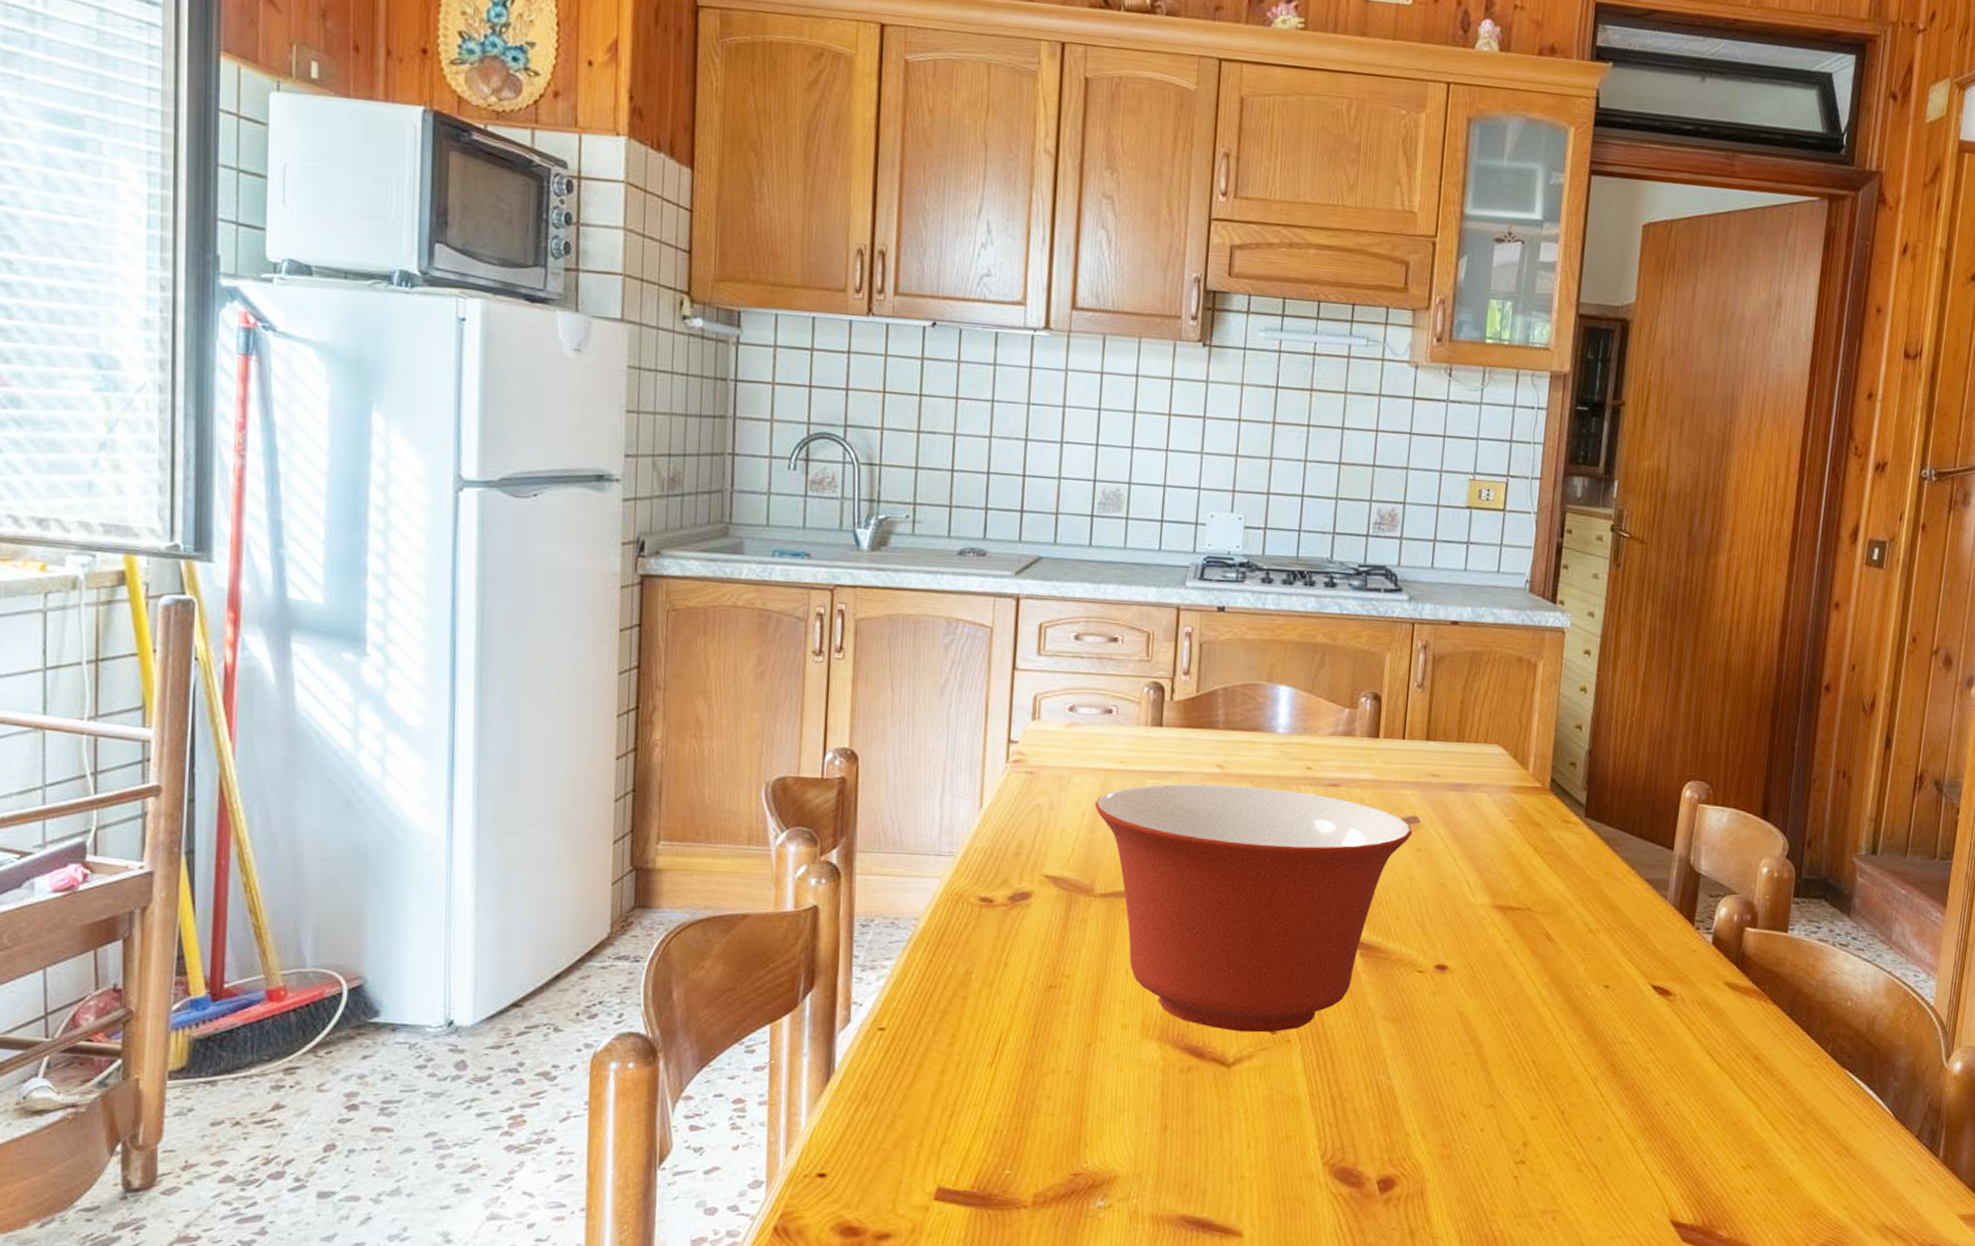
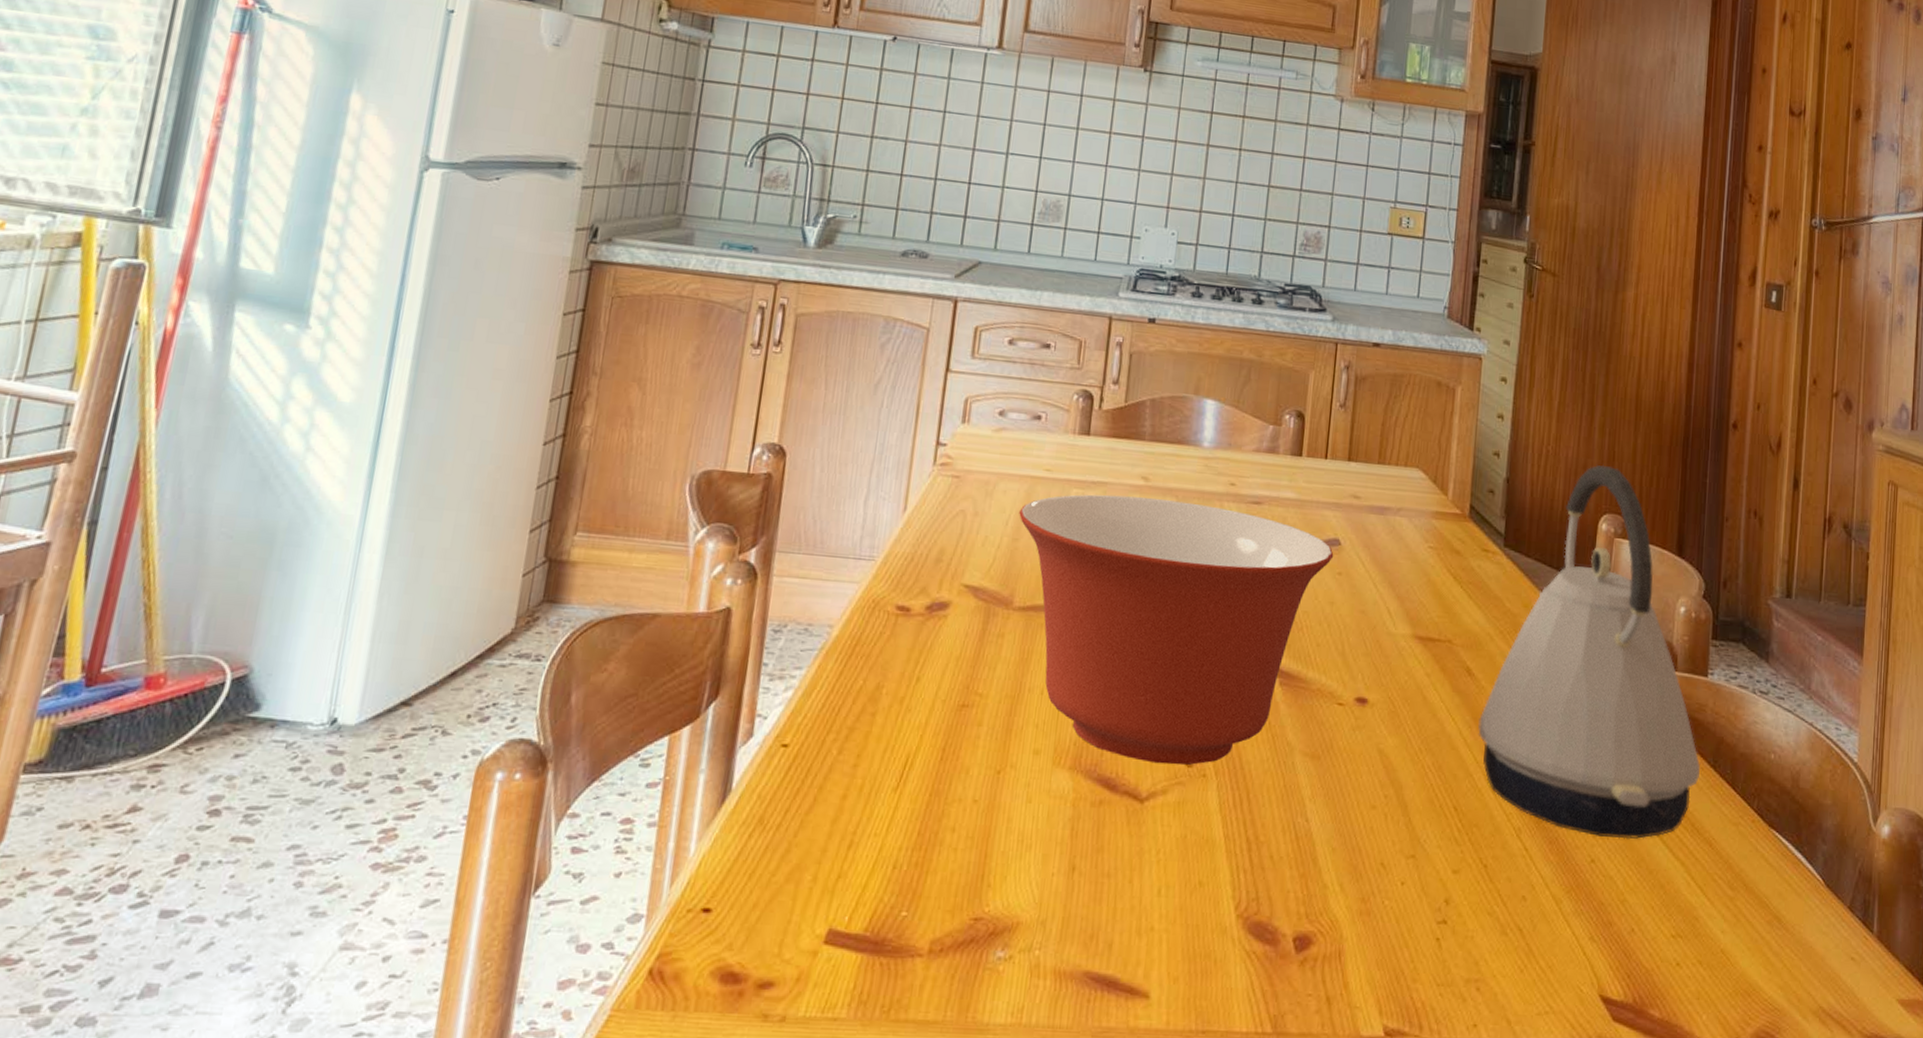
kettle: none [1556,733,1776,1084] -> present [1478,464,1700,840]

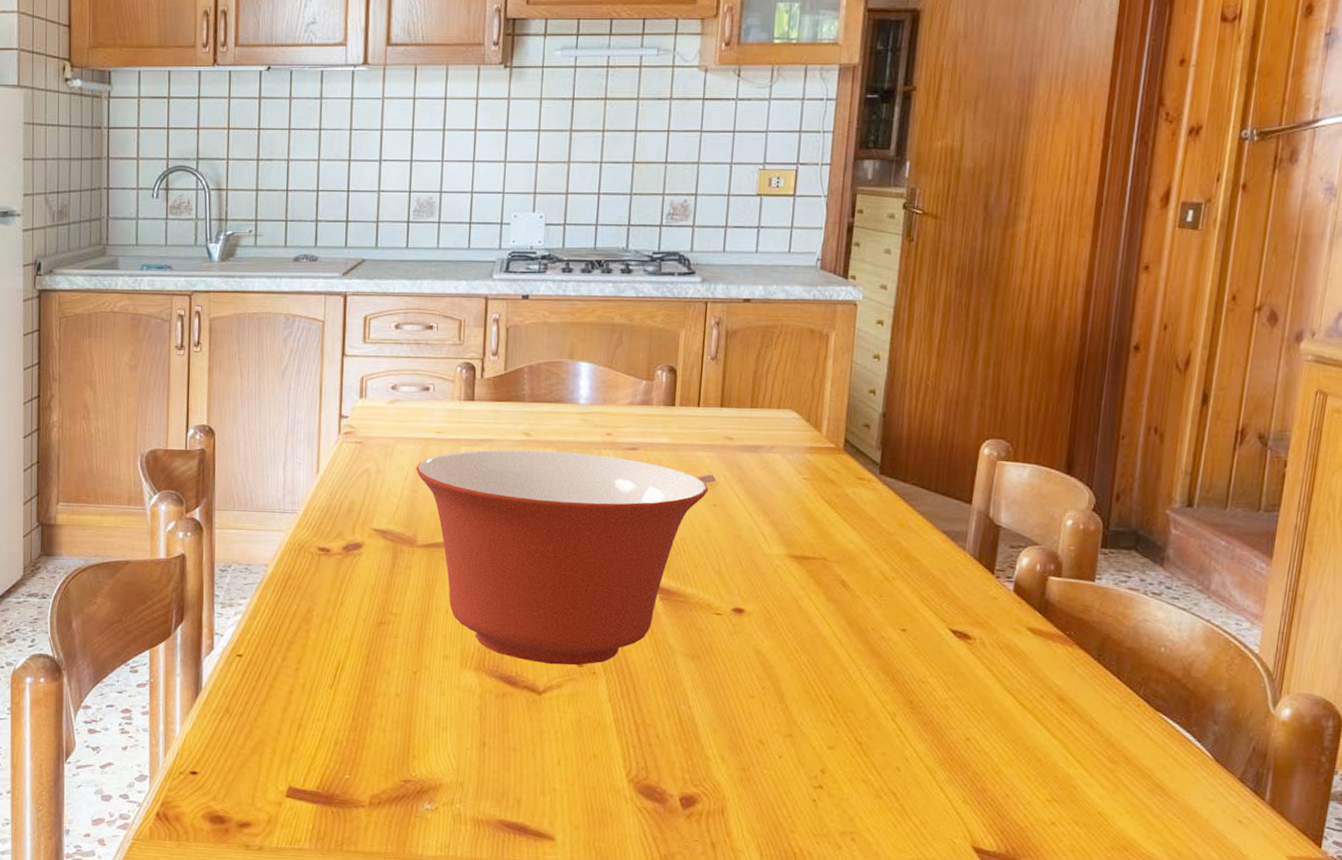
kettle: present [1478,464,1700,840] -> none [853,394,1083,722]

